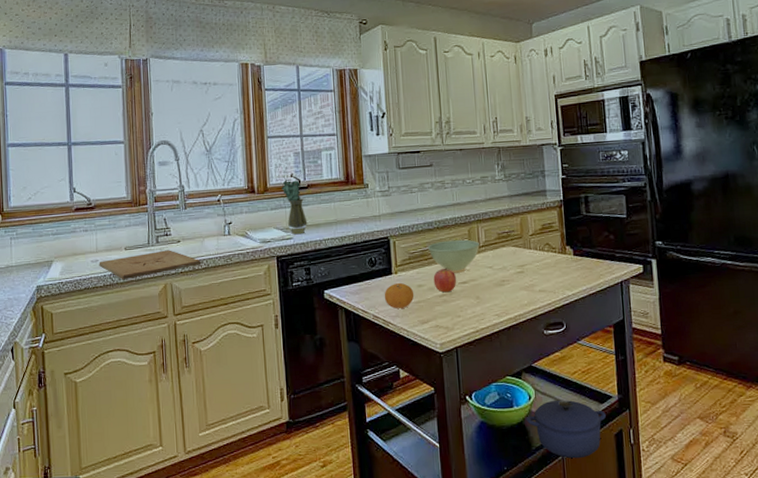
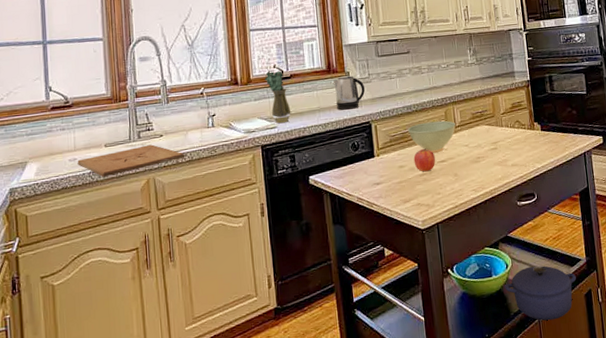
kettle: none [352,188,385,224] -> present [333,76,365,110]
fruit: present [384,282,414,309] -> none [367,164,396,190]

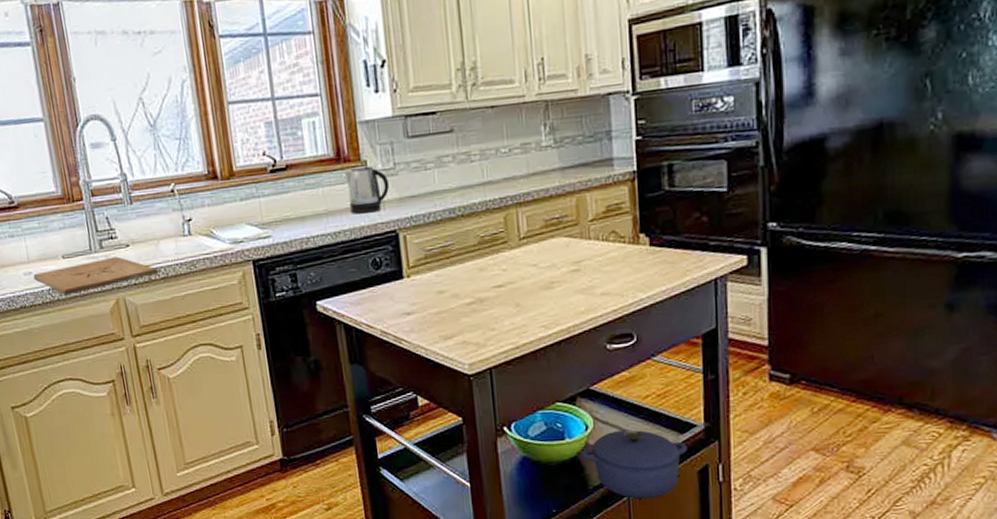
vase: present [264,69,291,124] -> none [252,157,290,232]
bowl: present [407,120,456,153] -> none [449,229,520,274]
fruit: present [413,148,436,172] -> none [458,267,490,300]

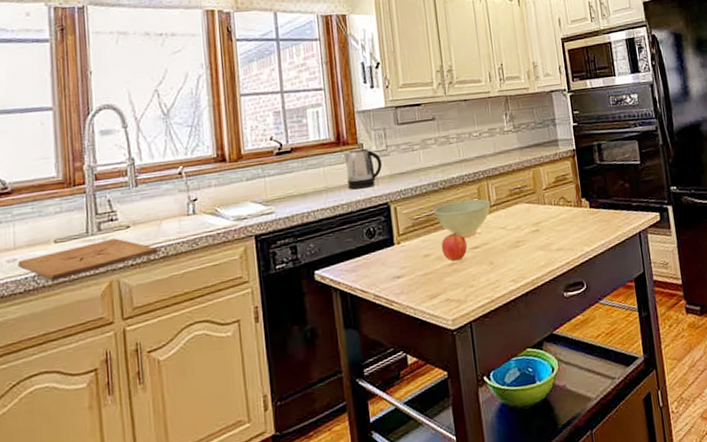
bowl: none [449,229,520,274] -> present [433,199,490,238]
fruit: none [458,267,490,300] -> present [441,232,468,261]
cooking pot: present [581,429,687,500] -> none [550,367,633,433]

